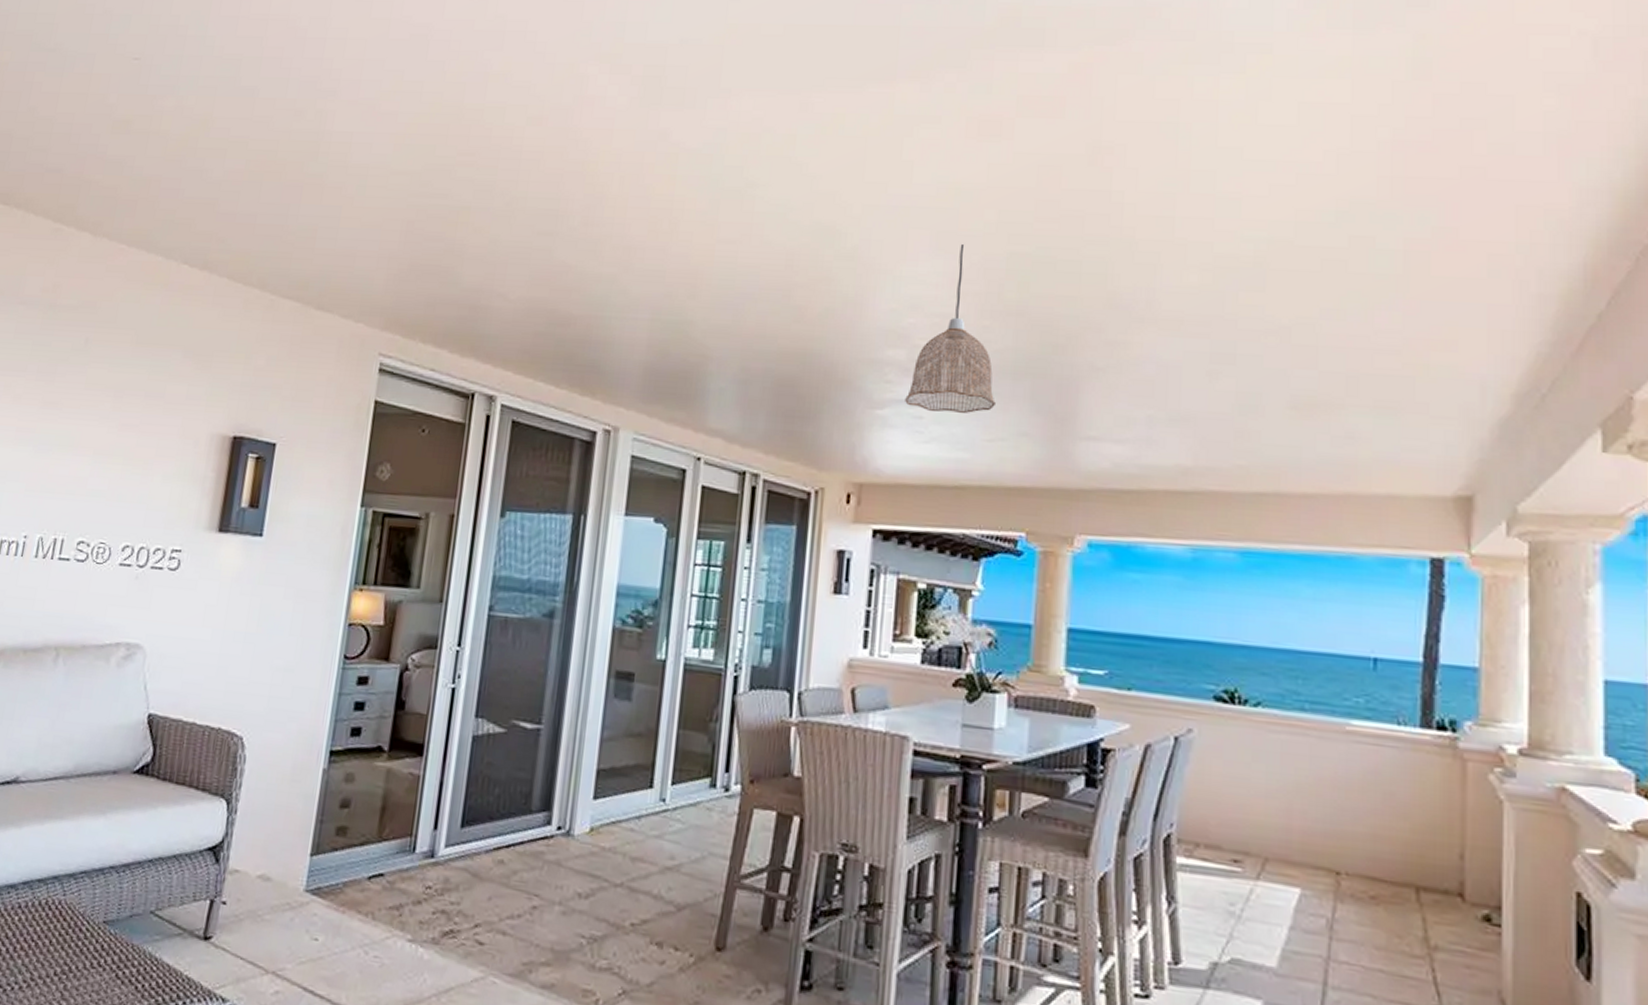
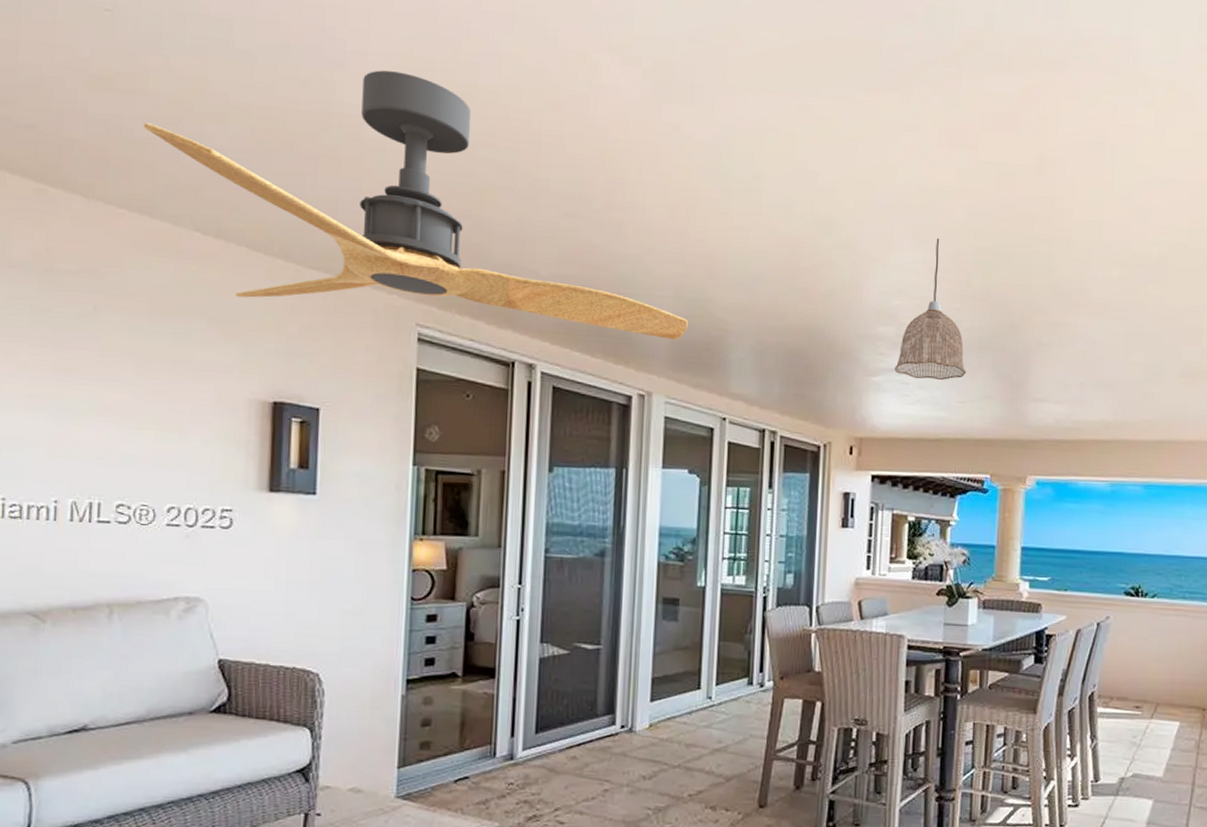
ceiling fan: none [152,96,664,368] -> present [143,70,688,340]

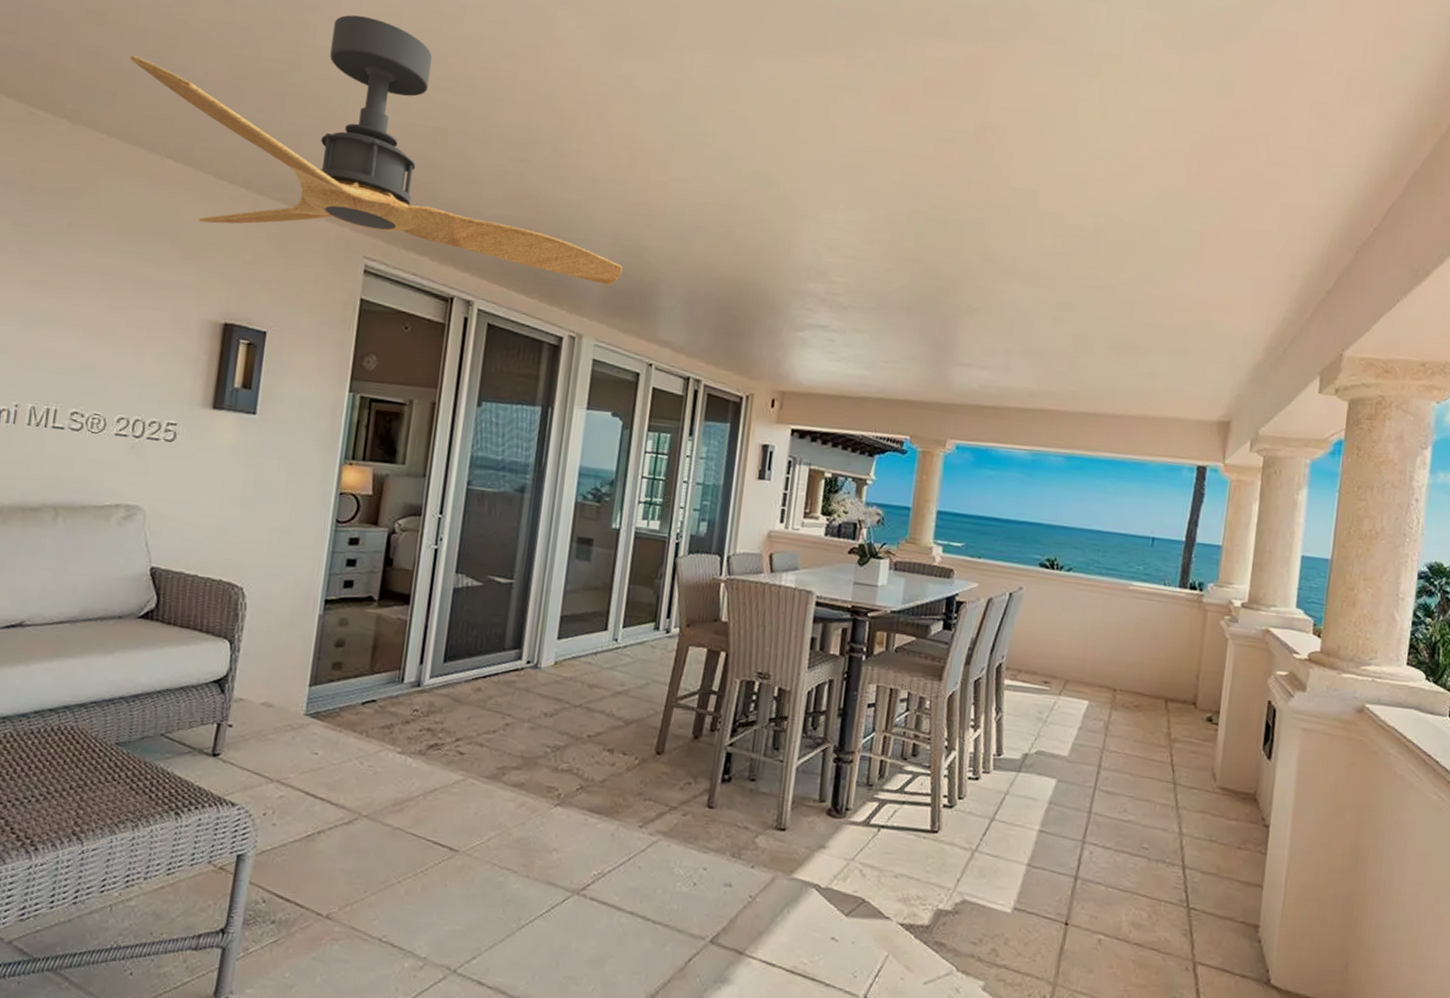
pendant lamp: present [895,239,966,380] -> none [821,199,893,339]

